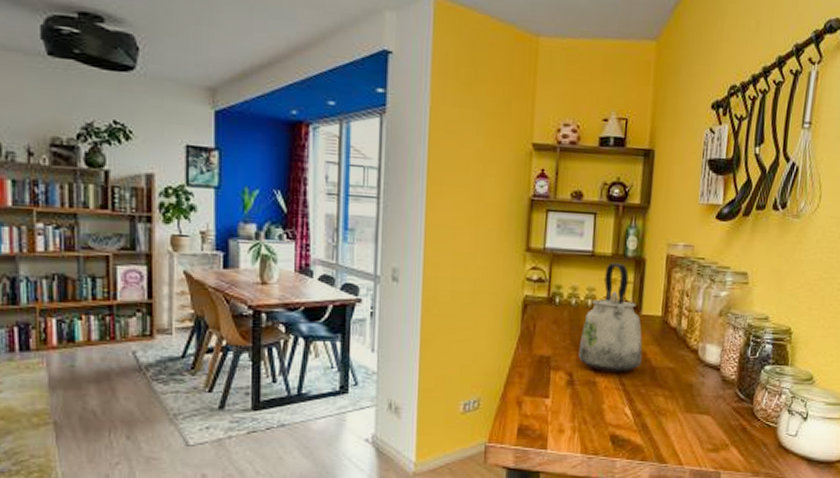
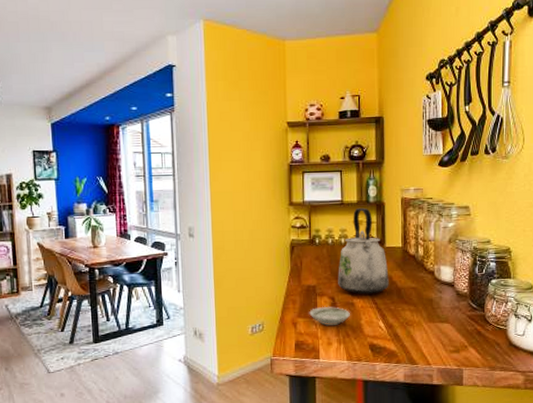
saucer: none [539,383,590,409] -> present [309,306,350,327]

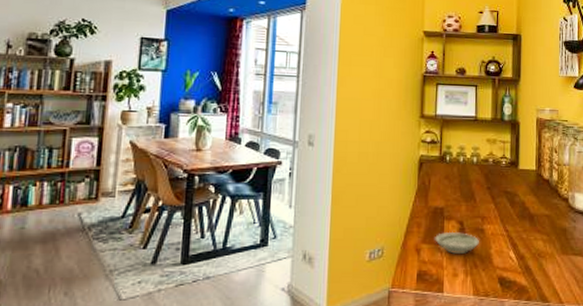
kettle: present [338,208,389,295] -> none [467,126,522,220]

